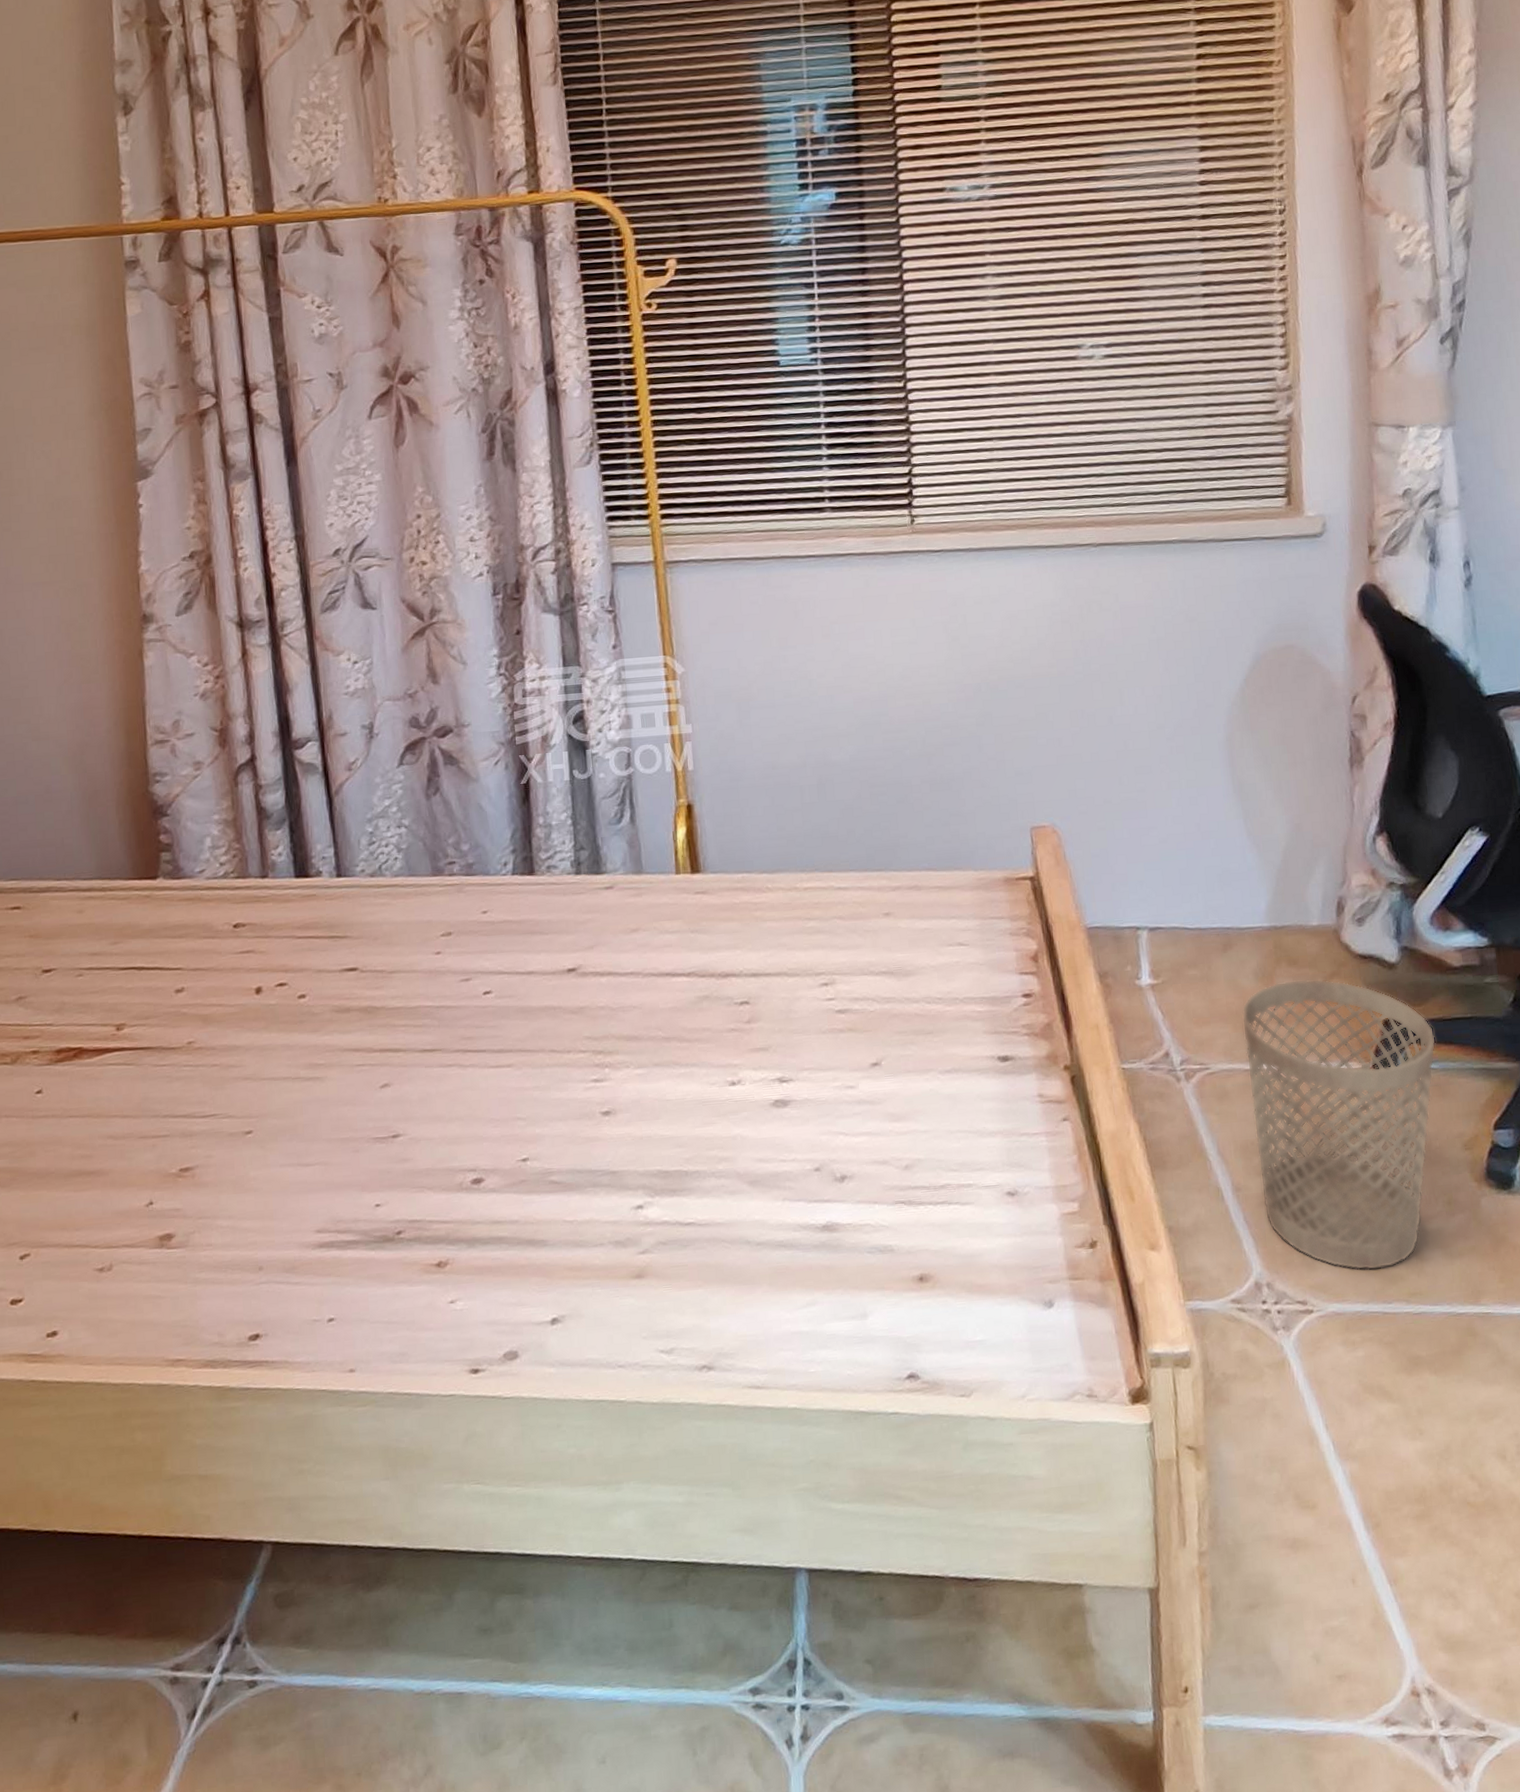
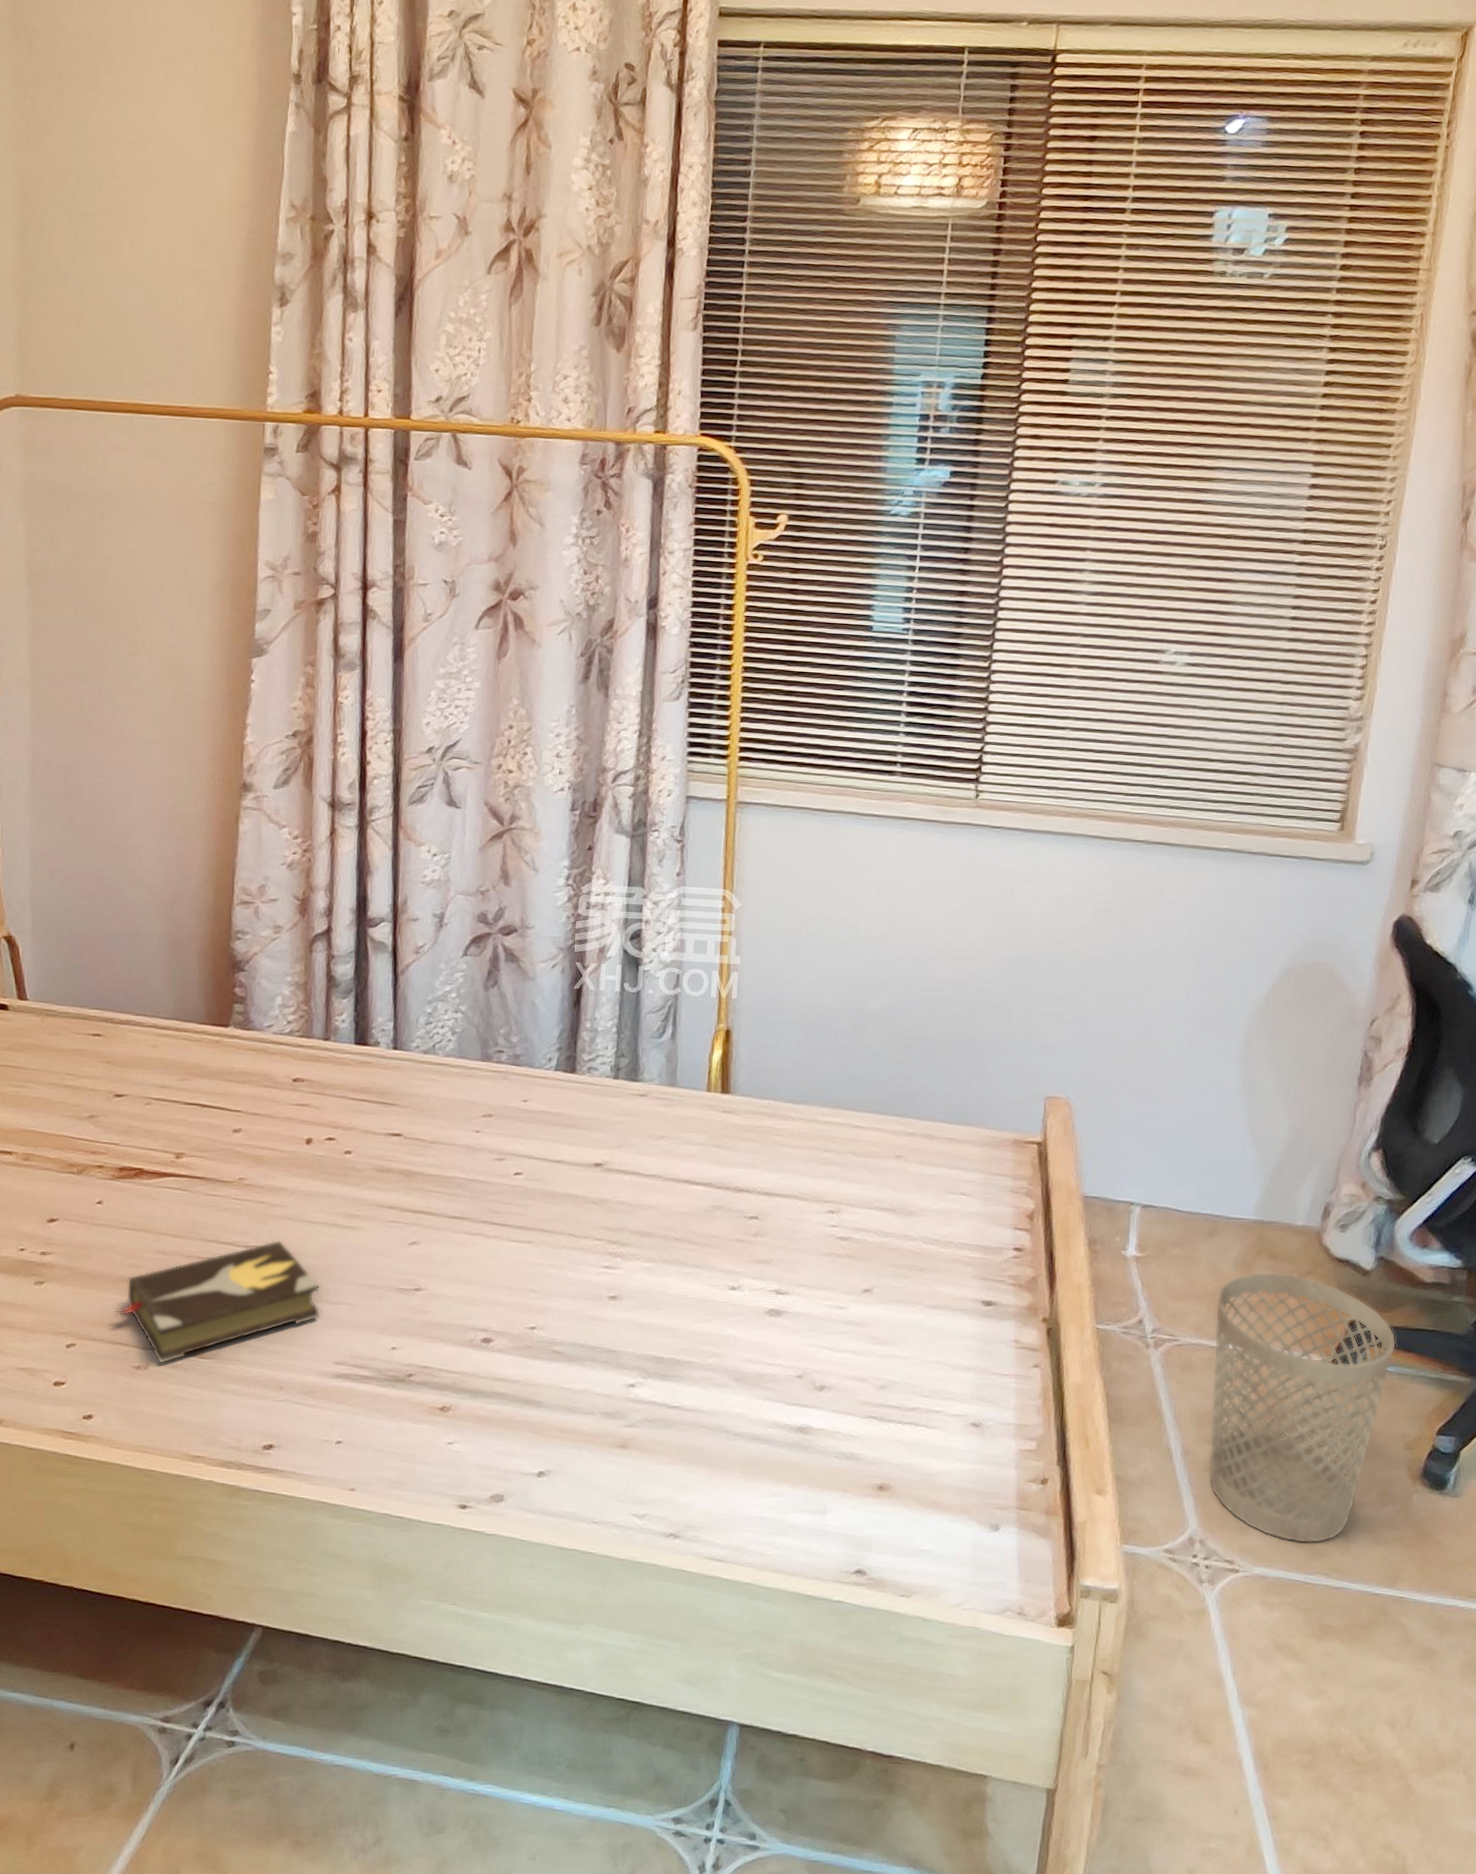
hardback book: none [68,1103,294,1262] -> present [114,1239,321,1364]

